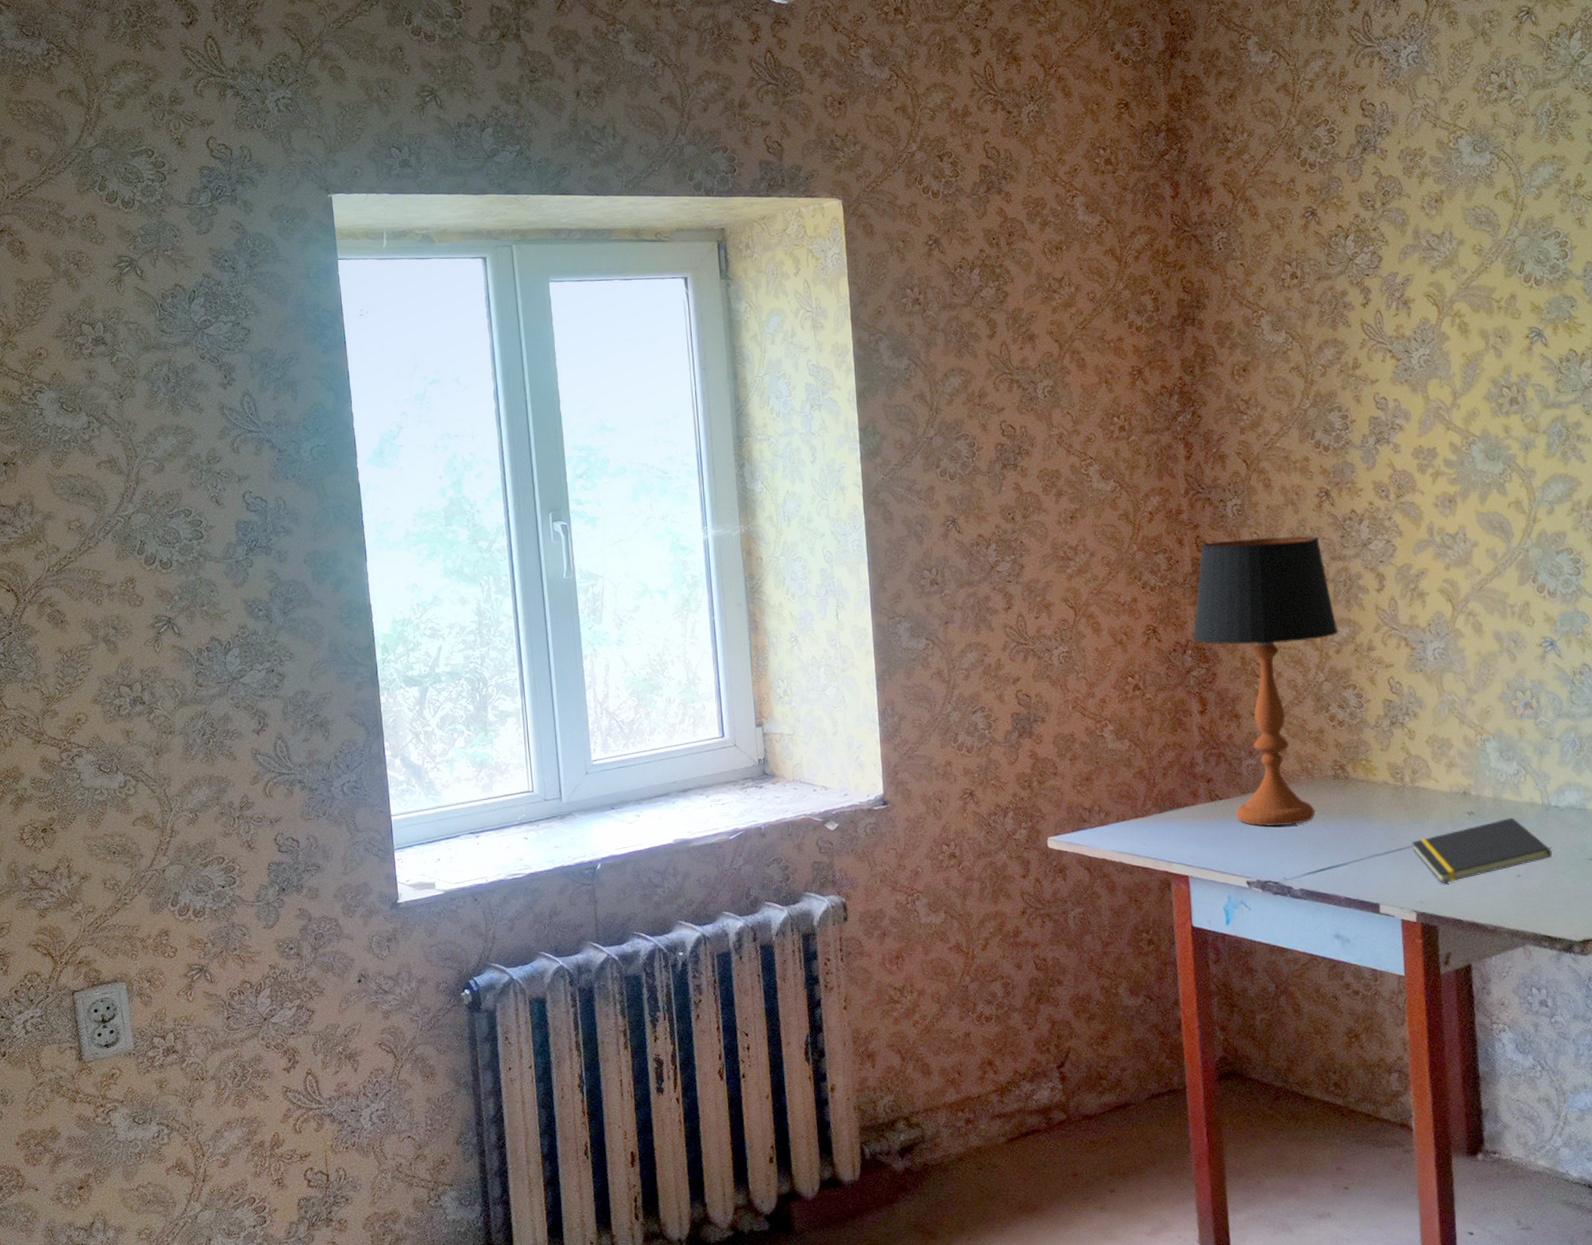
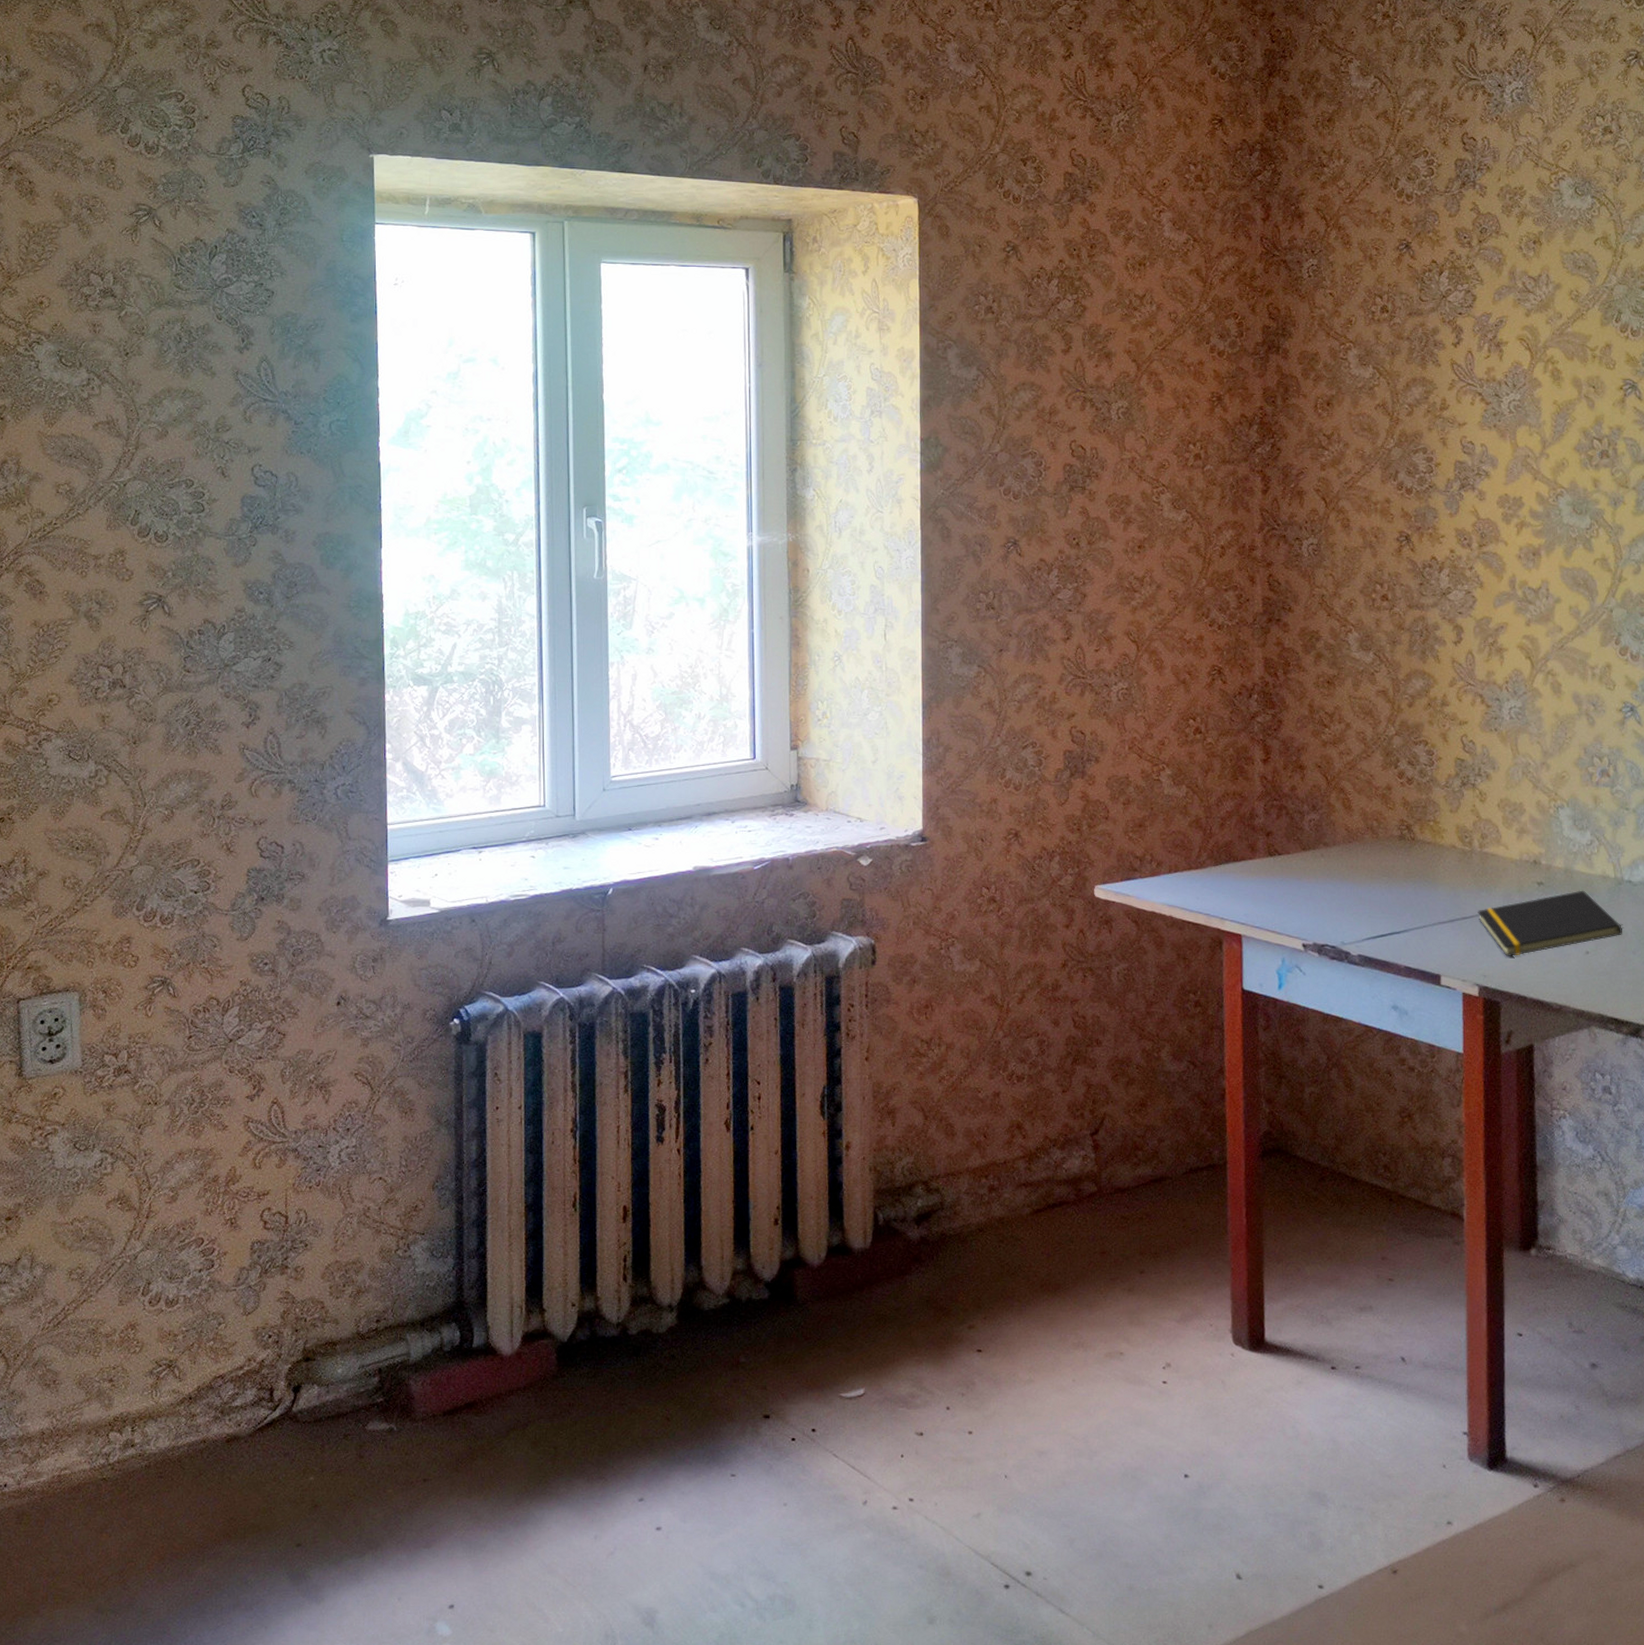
table lamp: present [1192,536,1338,827] -> none [1259,580,1412,887]

